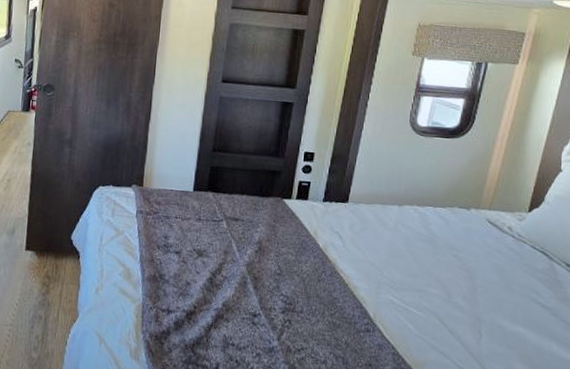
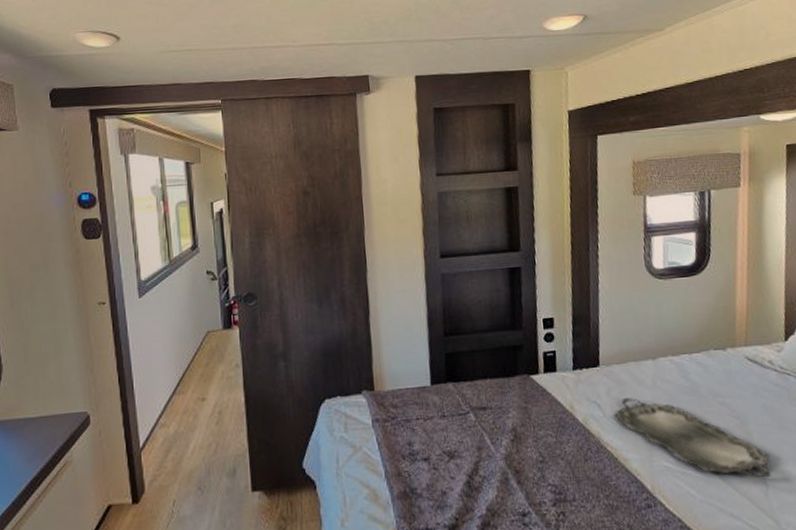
serving tray: none [352,234,490,328] -> present [613,397,771,478]

